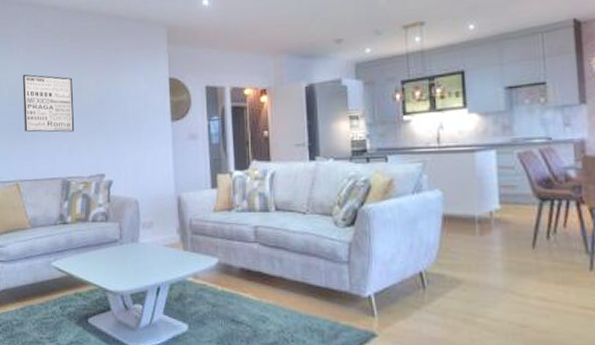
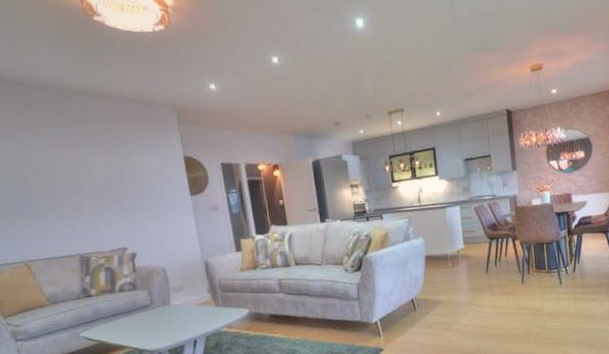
wall art: present [22,74,75,133] -> none [15,154,87,213]

